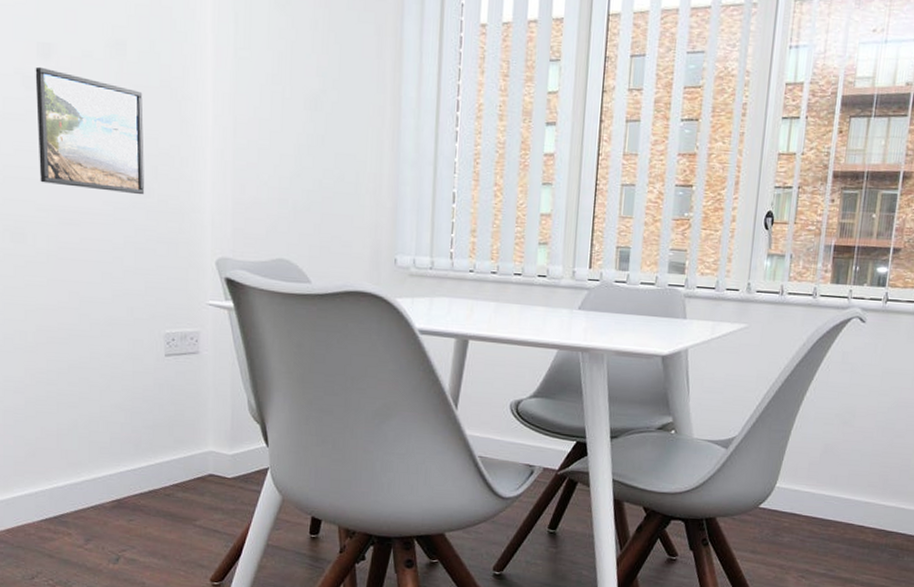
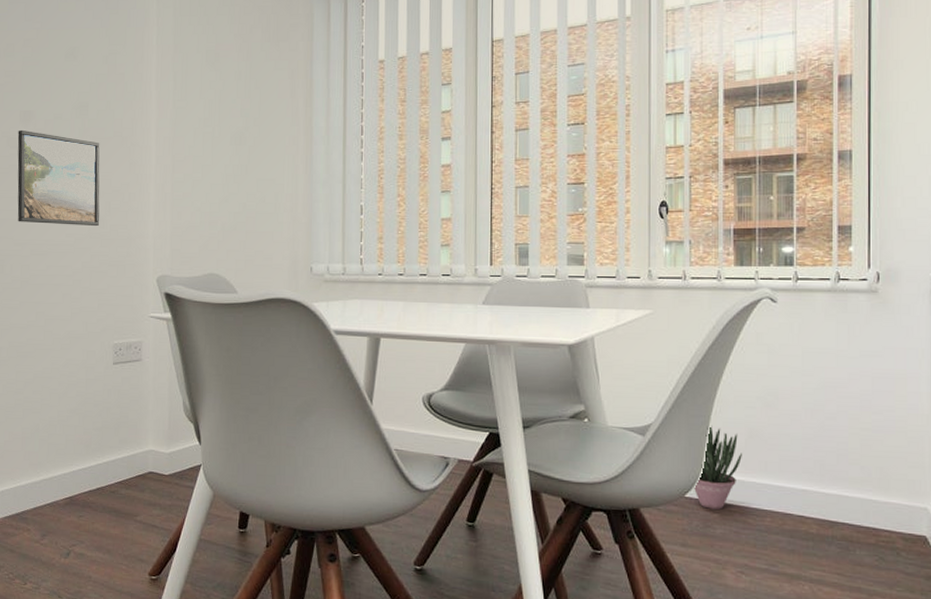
potted plant: none [767,439,816,519] -> present [693,425,742,510]

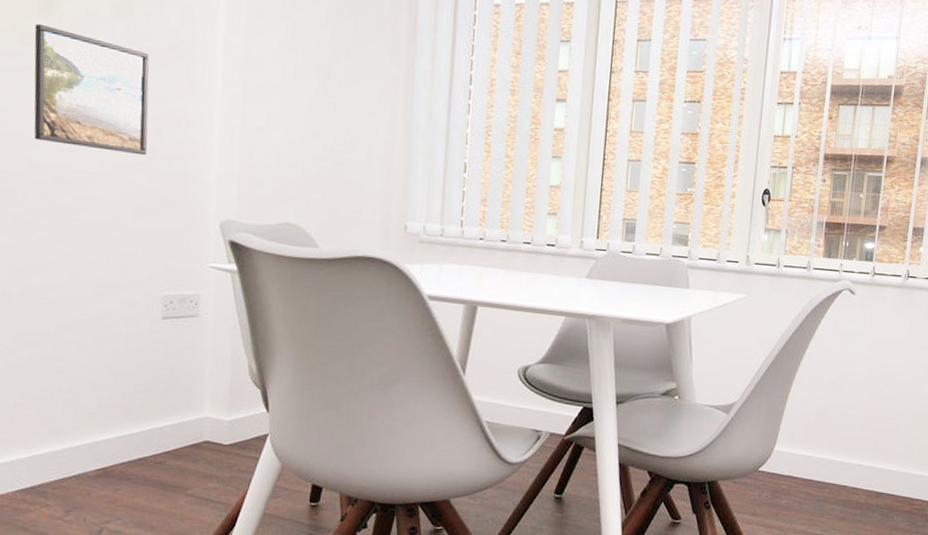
potted plant: present [693,425,742,510] -> none [766,405,811,482]

